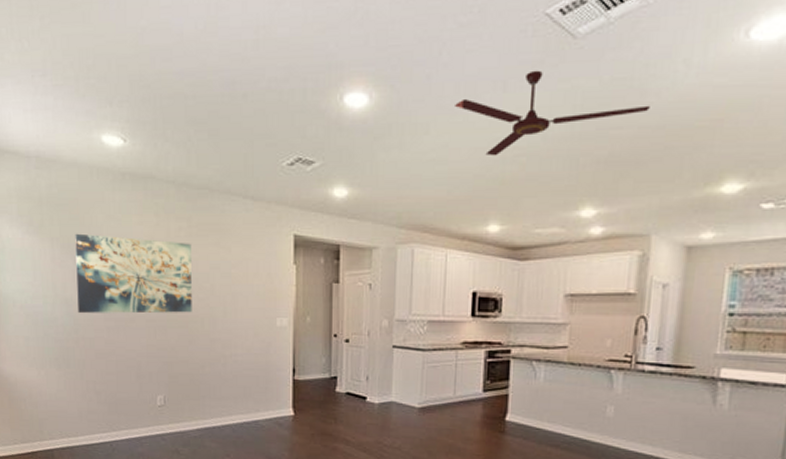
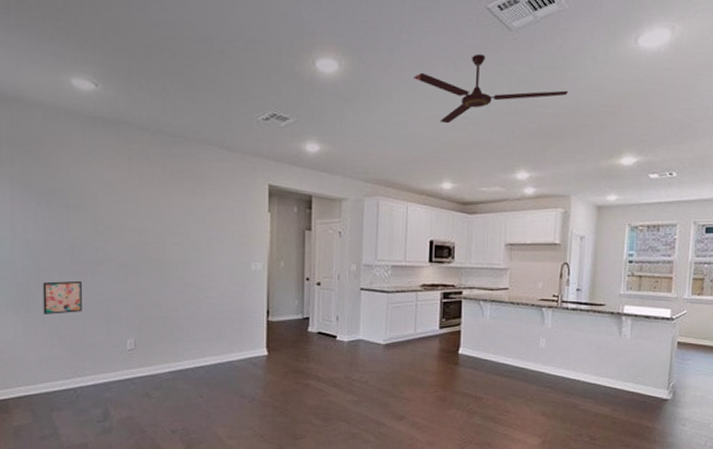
wall art: present [75,233,192,314] -> none [39,175,166,257]
wall art: none [80,337,116,370] -> present [42,280,82,314]

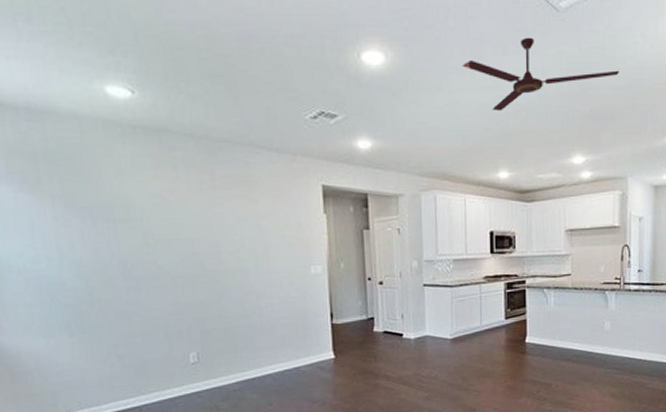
wall art: present [42,280,82,314] -> none [96,296,140,334]

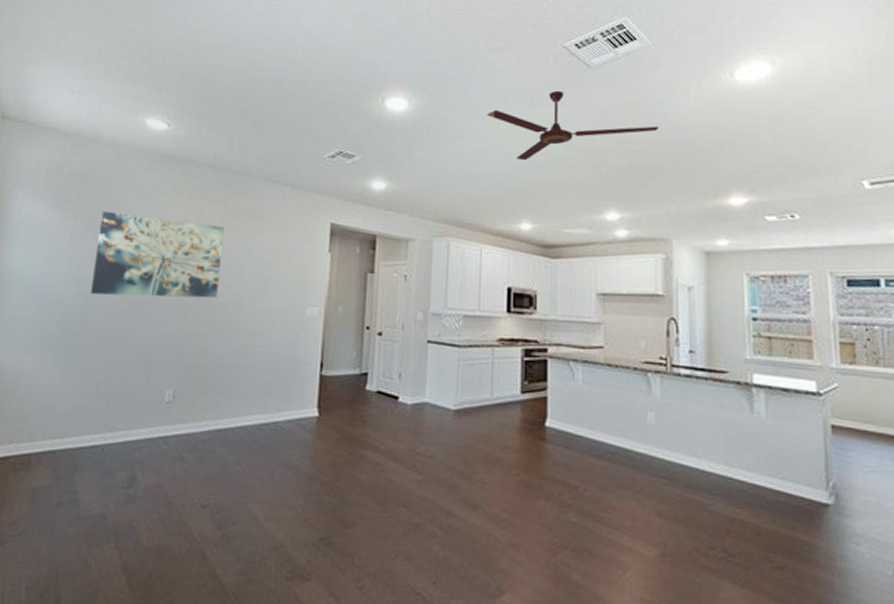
wall art: none [81,190,222,274] -> present [91,211,224,299]

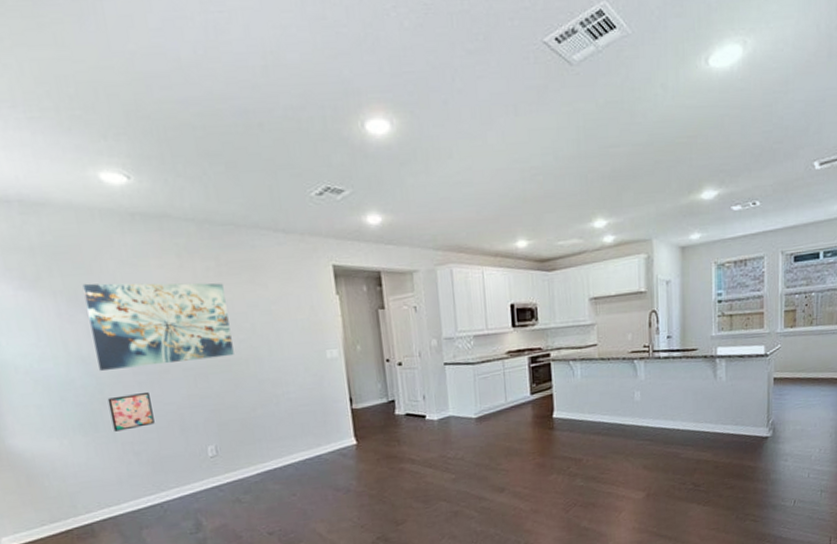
wall art: none [83,321,128,358] -> present [107,391,155,432]
ceiling fan: present [487,90,658,161] -> none [473,94,639,177]

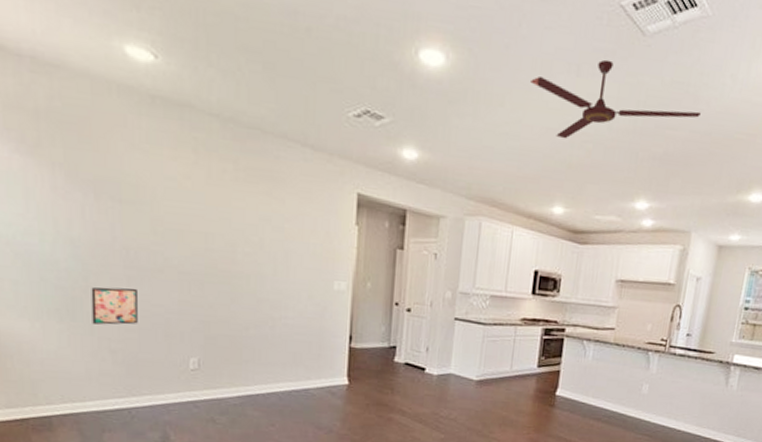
wall art: present [82,283,234,371] -> none [85,160,237,268]
ceiling fan: none [473,94,639,177] -> present [531,59,701,139]

